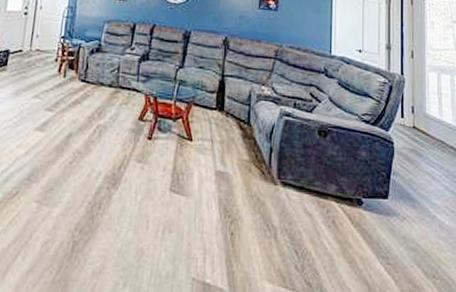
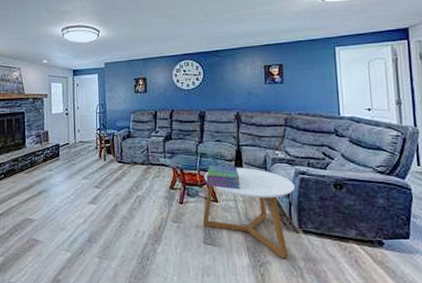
coffee table: none [173,101,279,215] -> present [203,167,296,258]
stack of books: none [181,96,220,128] -> present [206,165,240,190]

